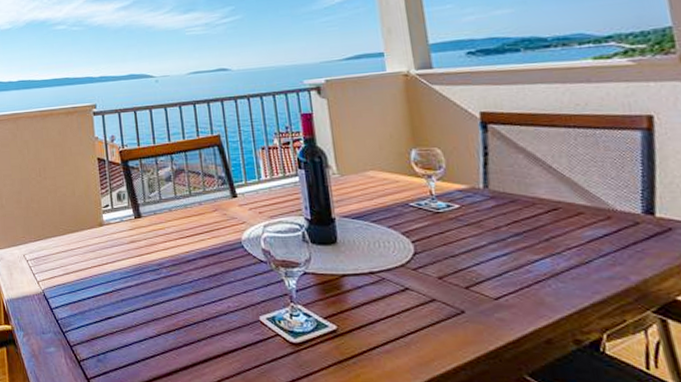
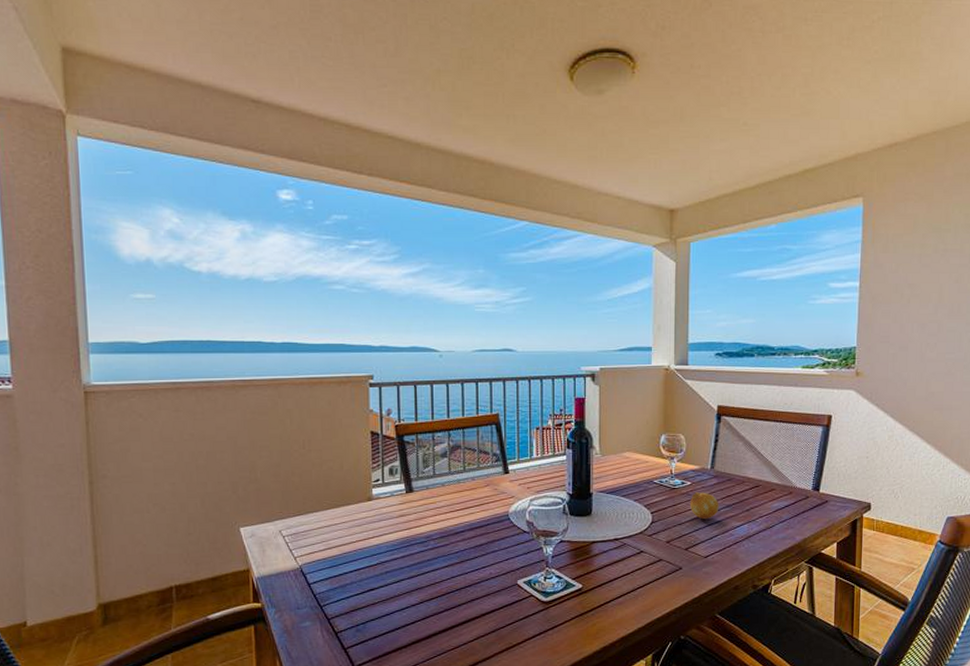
fruit: none [461,217,505,251] -> present [689,492,719,520]

